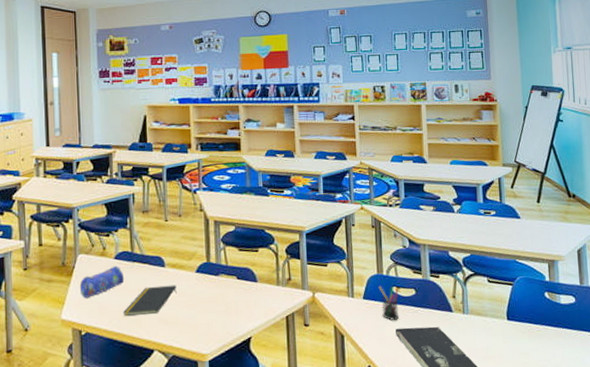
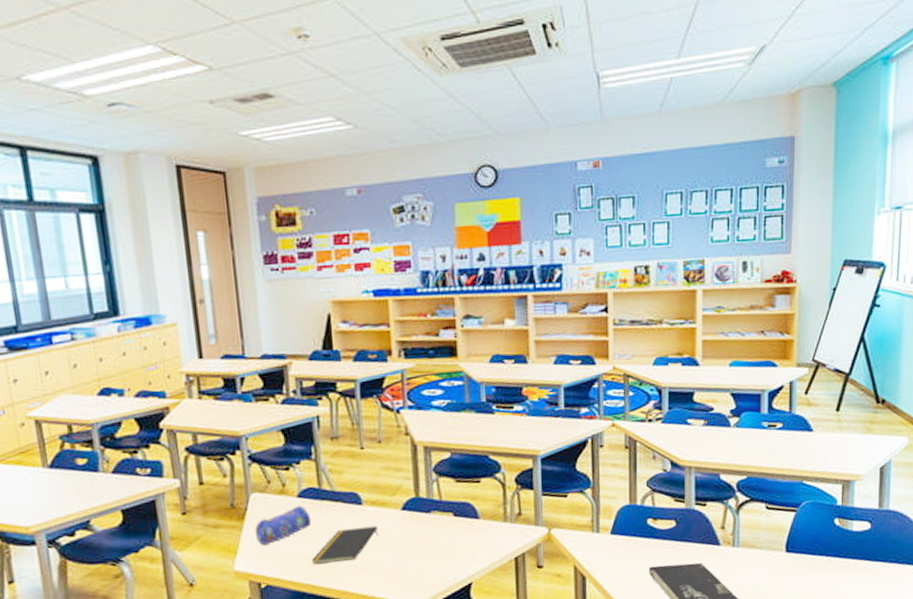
pen holder: present [378,285,399,321] -> none [630,517,656,558]

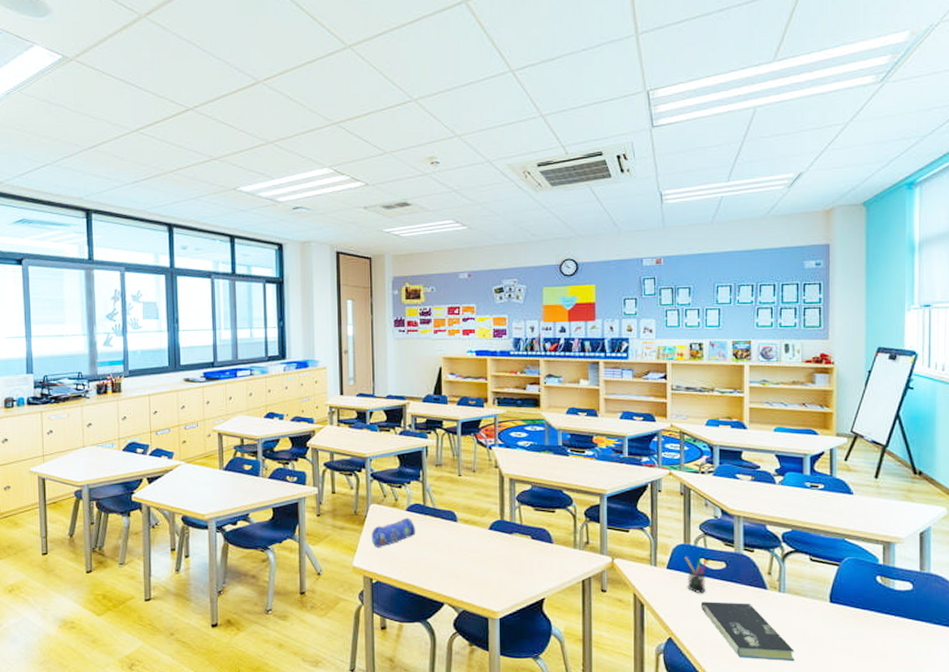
notepad: present [312,525,378,564] -> none [414,540,469,568]
pen holder: none [630,517,656,558] -> present [684,556,707,593]

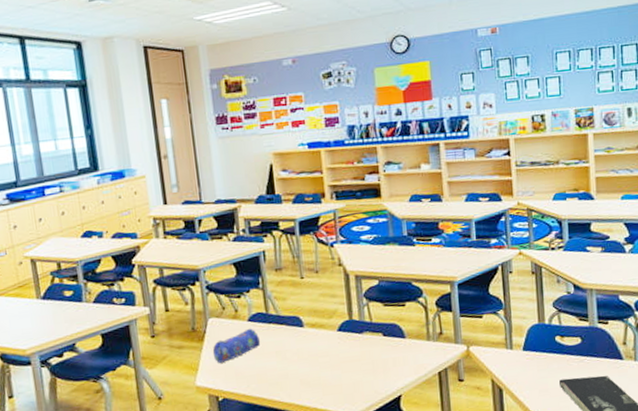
pen holder: present [684,556,707,593] -> none [540,335,564,372]

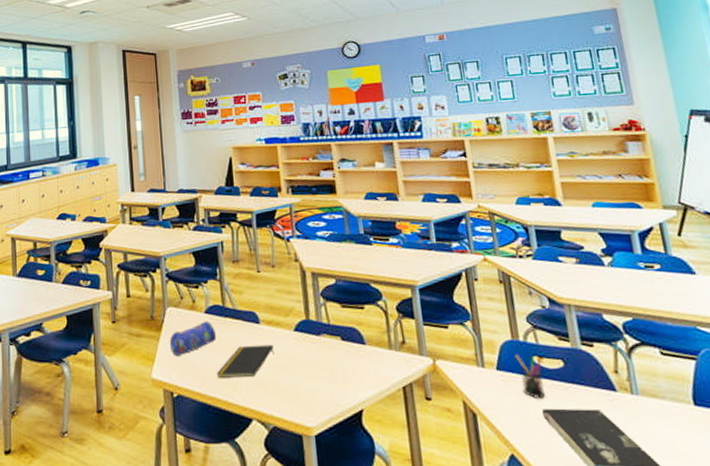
notepad: none [262,345,318,380] -> present [217,344,274,378]
pen holder: none [540,335,564,372] -> present [515,354,546,398]

